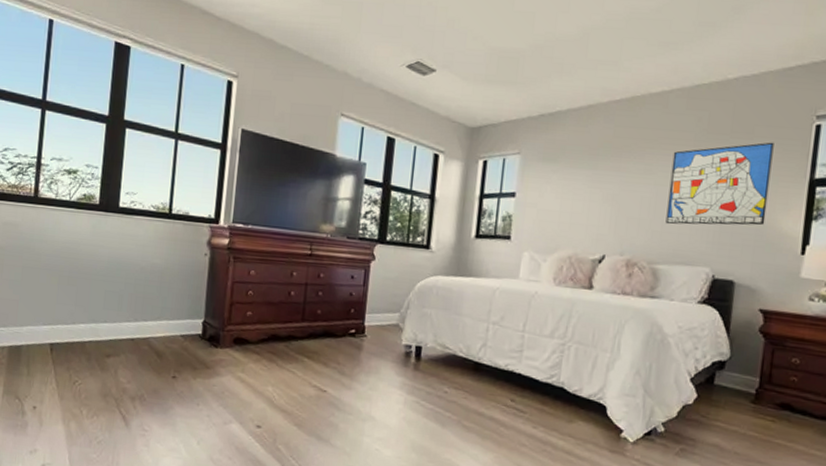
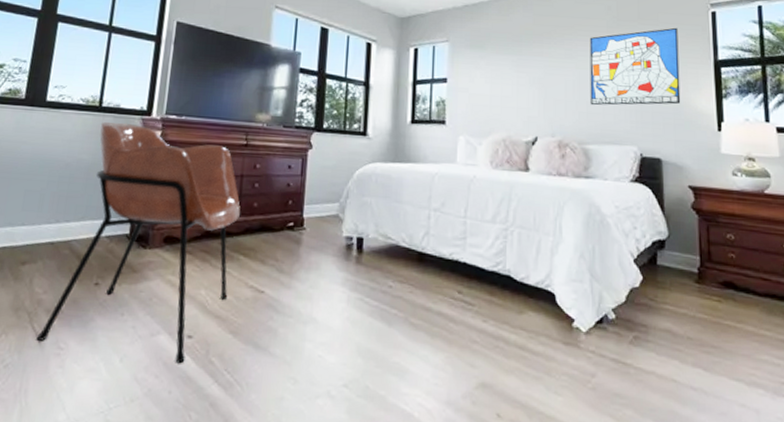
armchair: none [124,229,305,449] -> present [36,122,241,364]

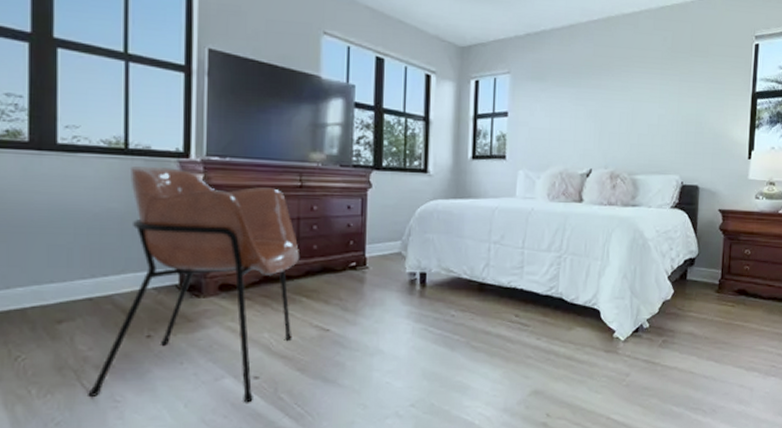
wall art: present [589,27,681,106] -> none [641,59,724,138]

